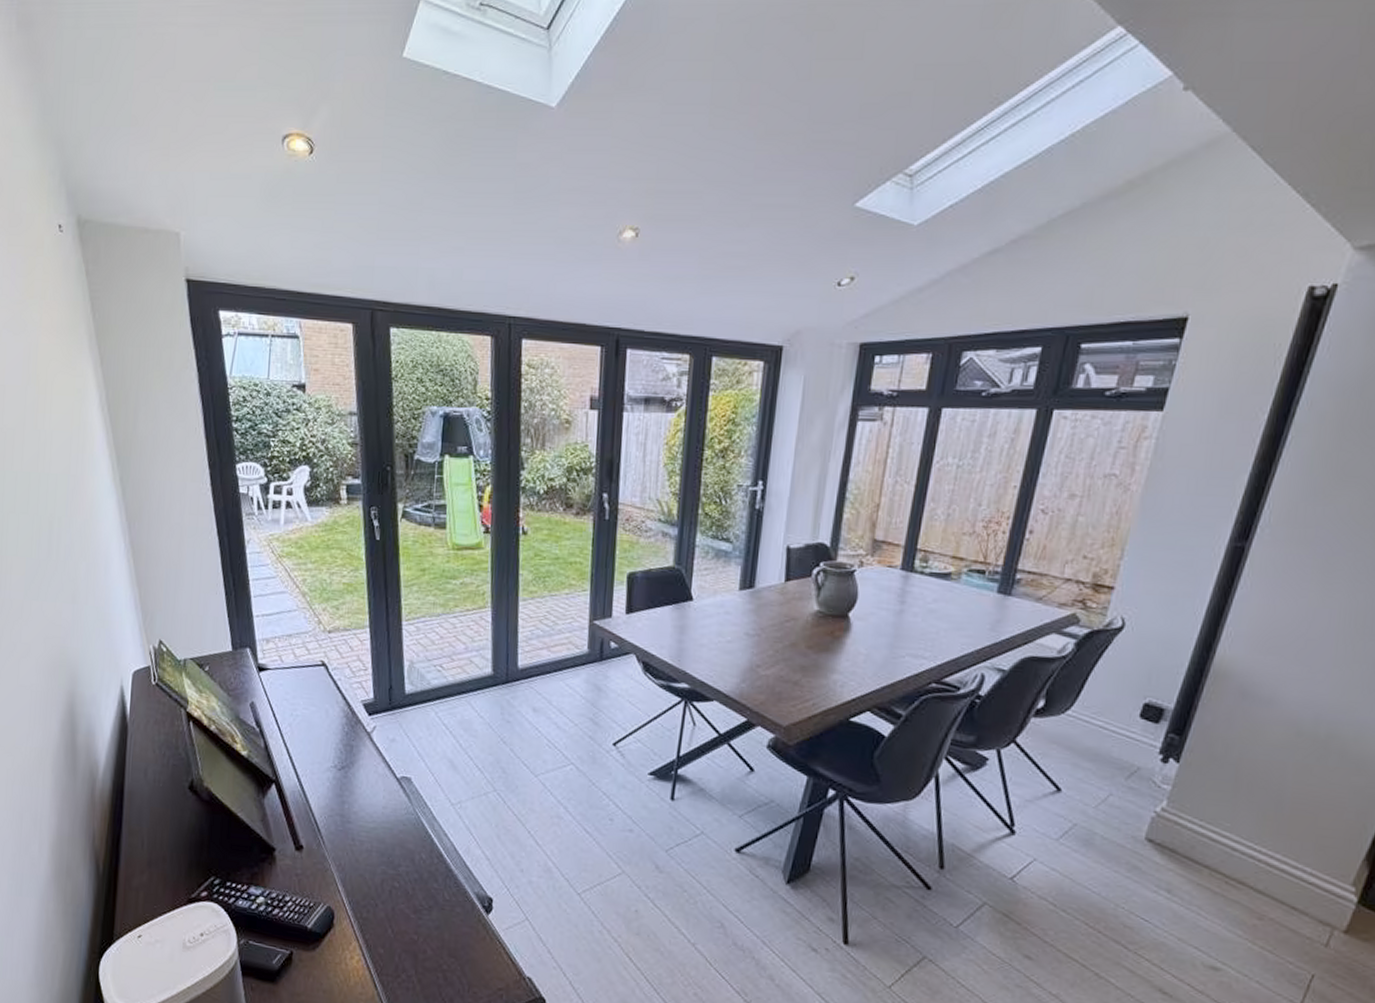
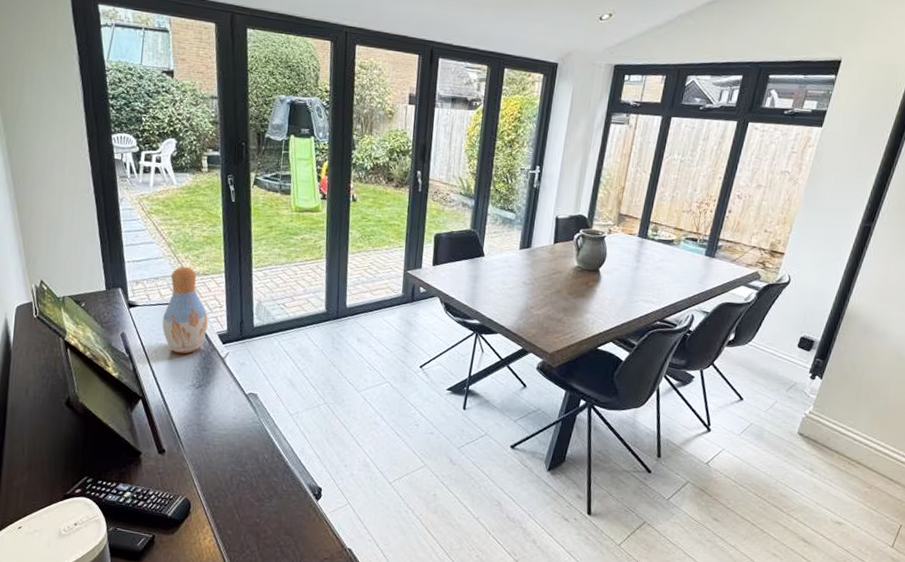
vase: none [297,620,351,728] -> present [162,266,208,354]

